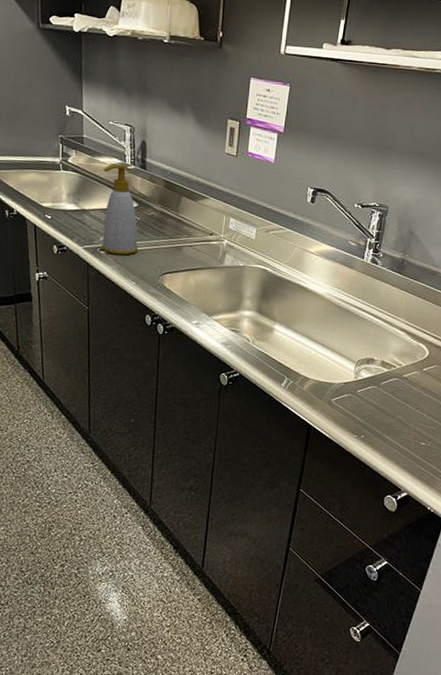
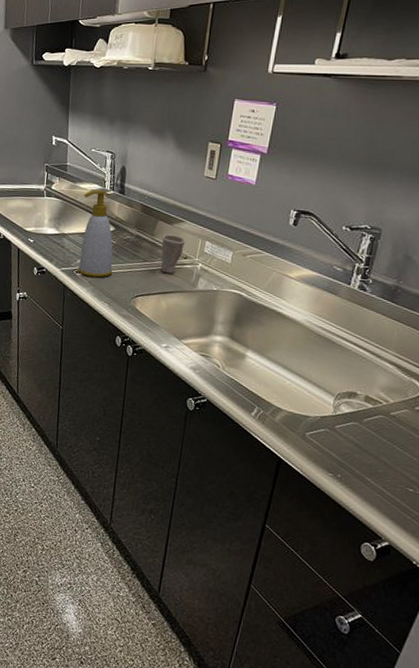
cup: none [186,210,211,251] -> present [161,234,186,274]

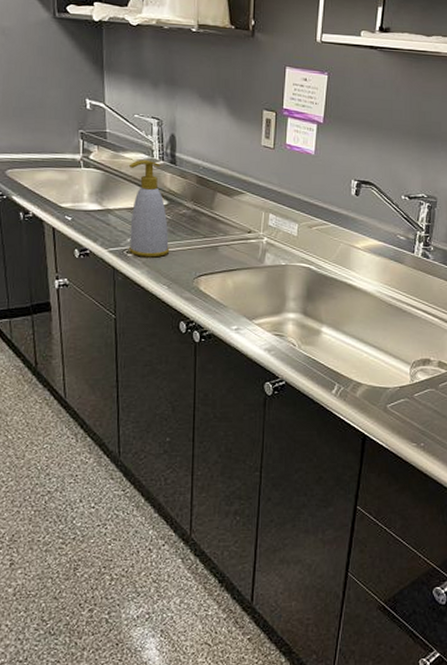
cup: present [161,234,186,274] -> none [222,207,248,250]

